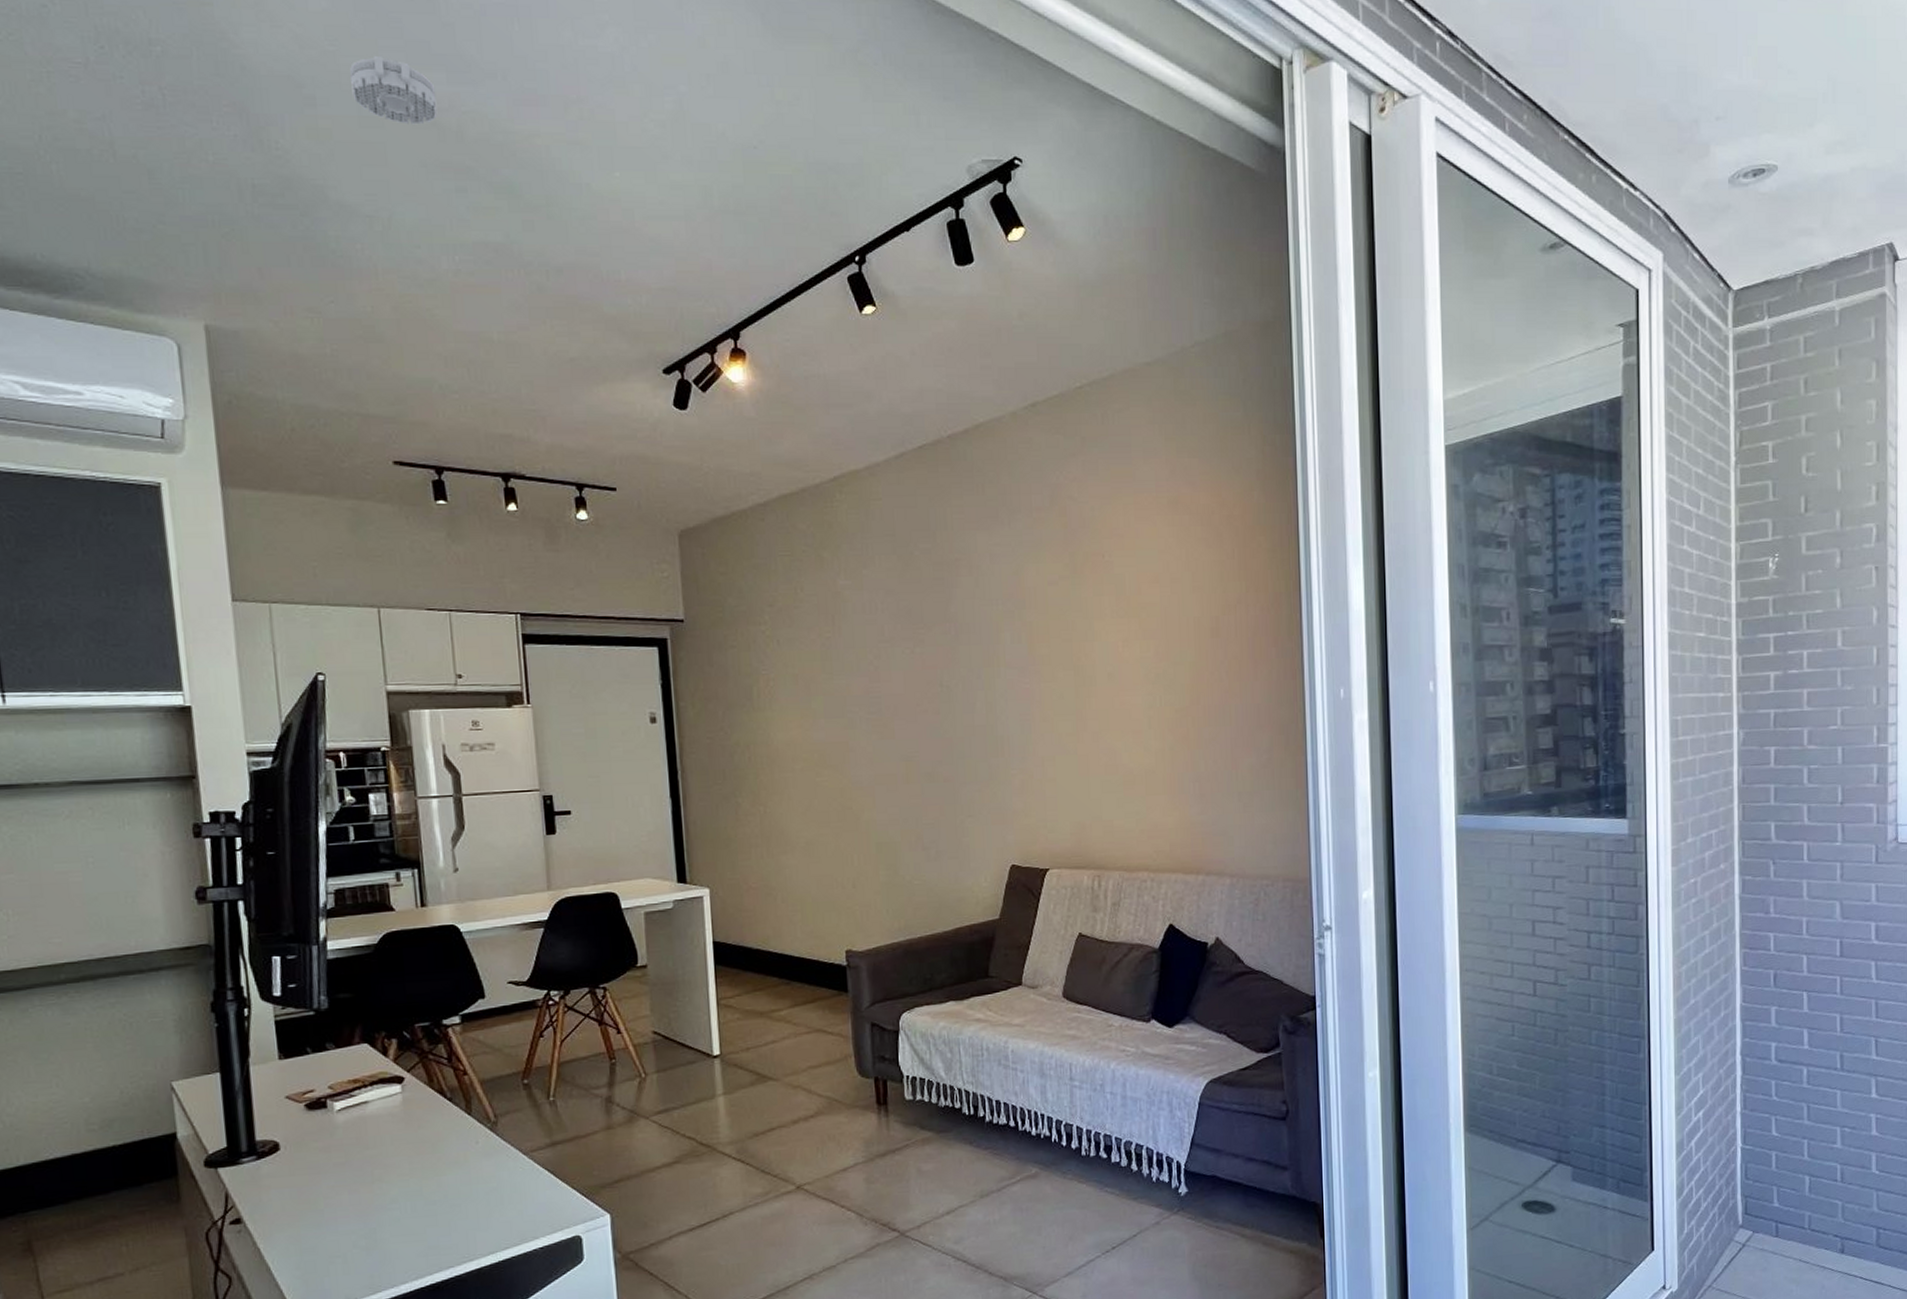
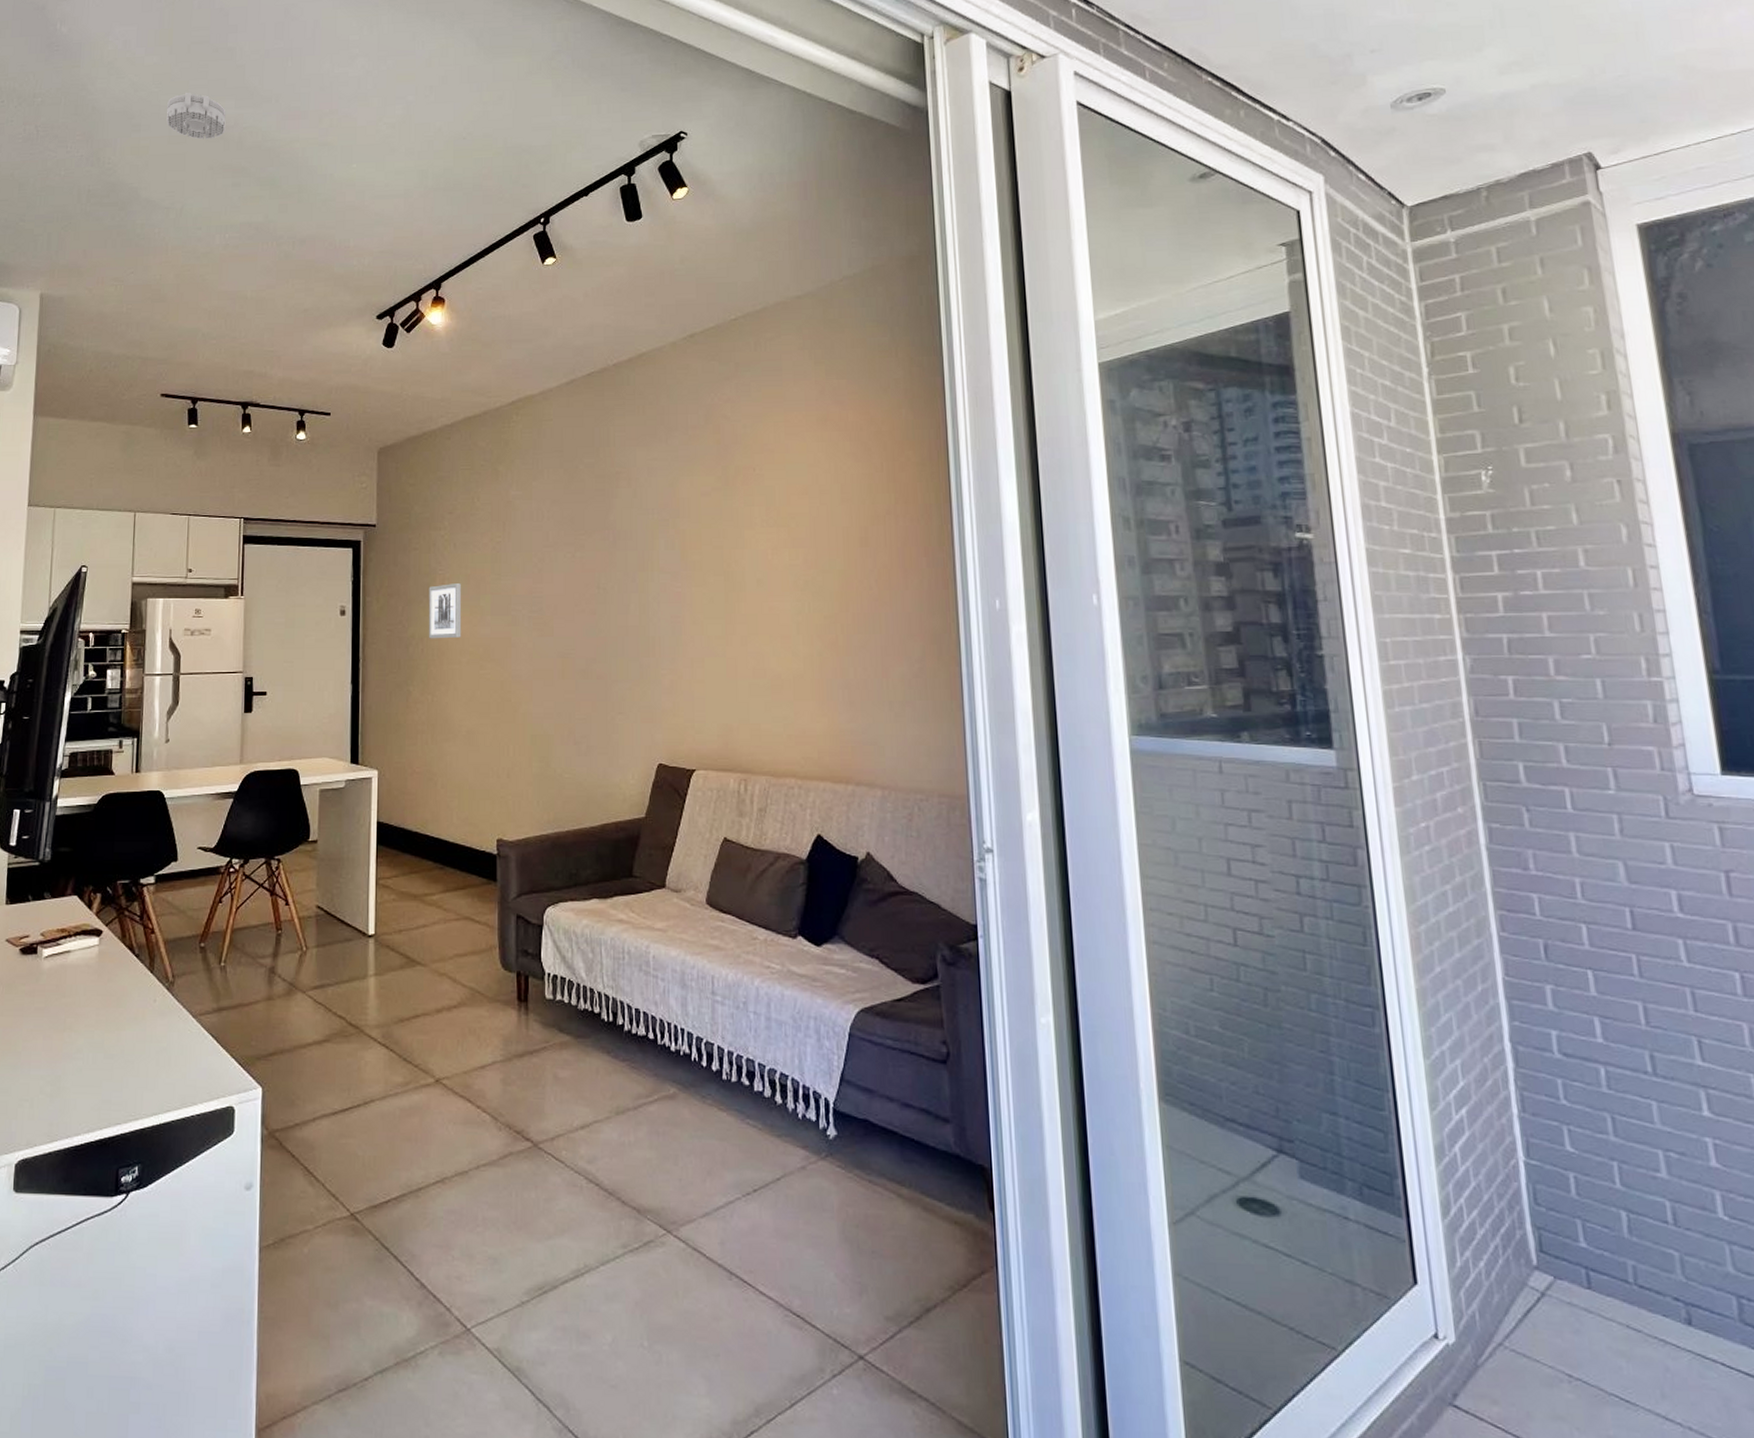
wall art: none [751,684,793,746] -> present [428,583,462,639]

